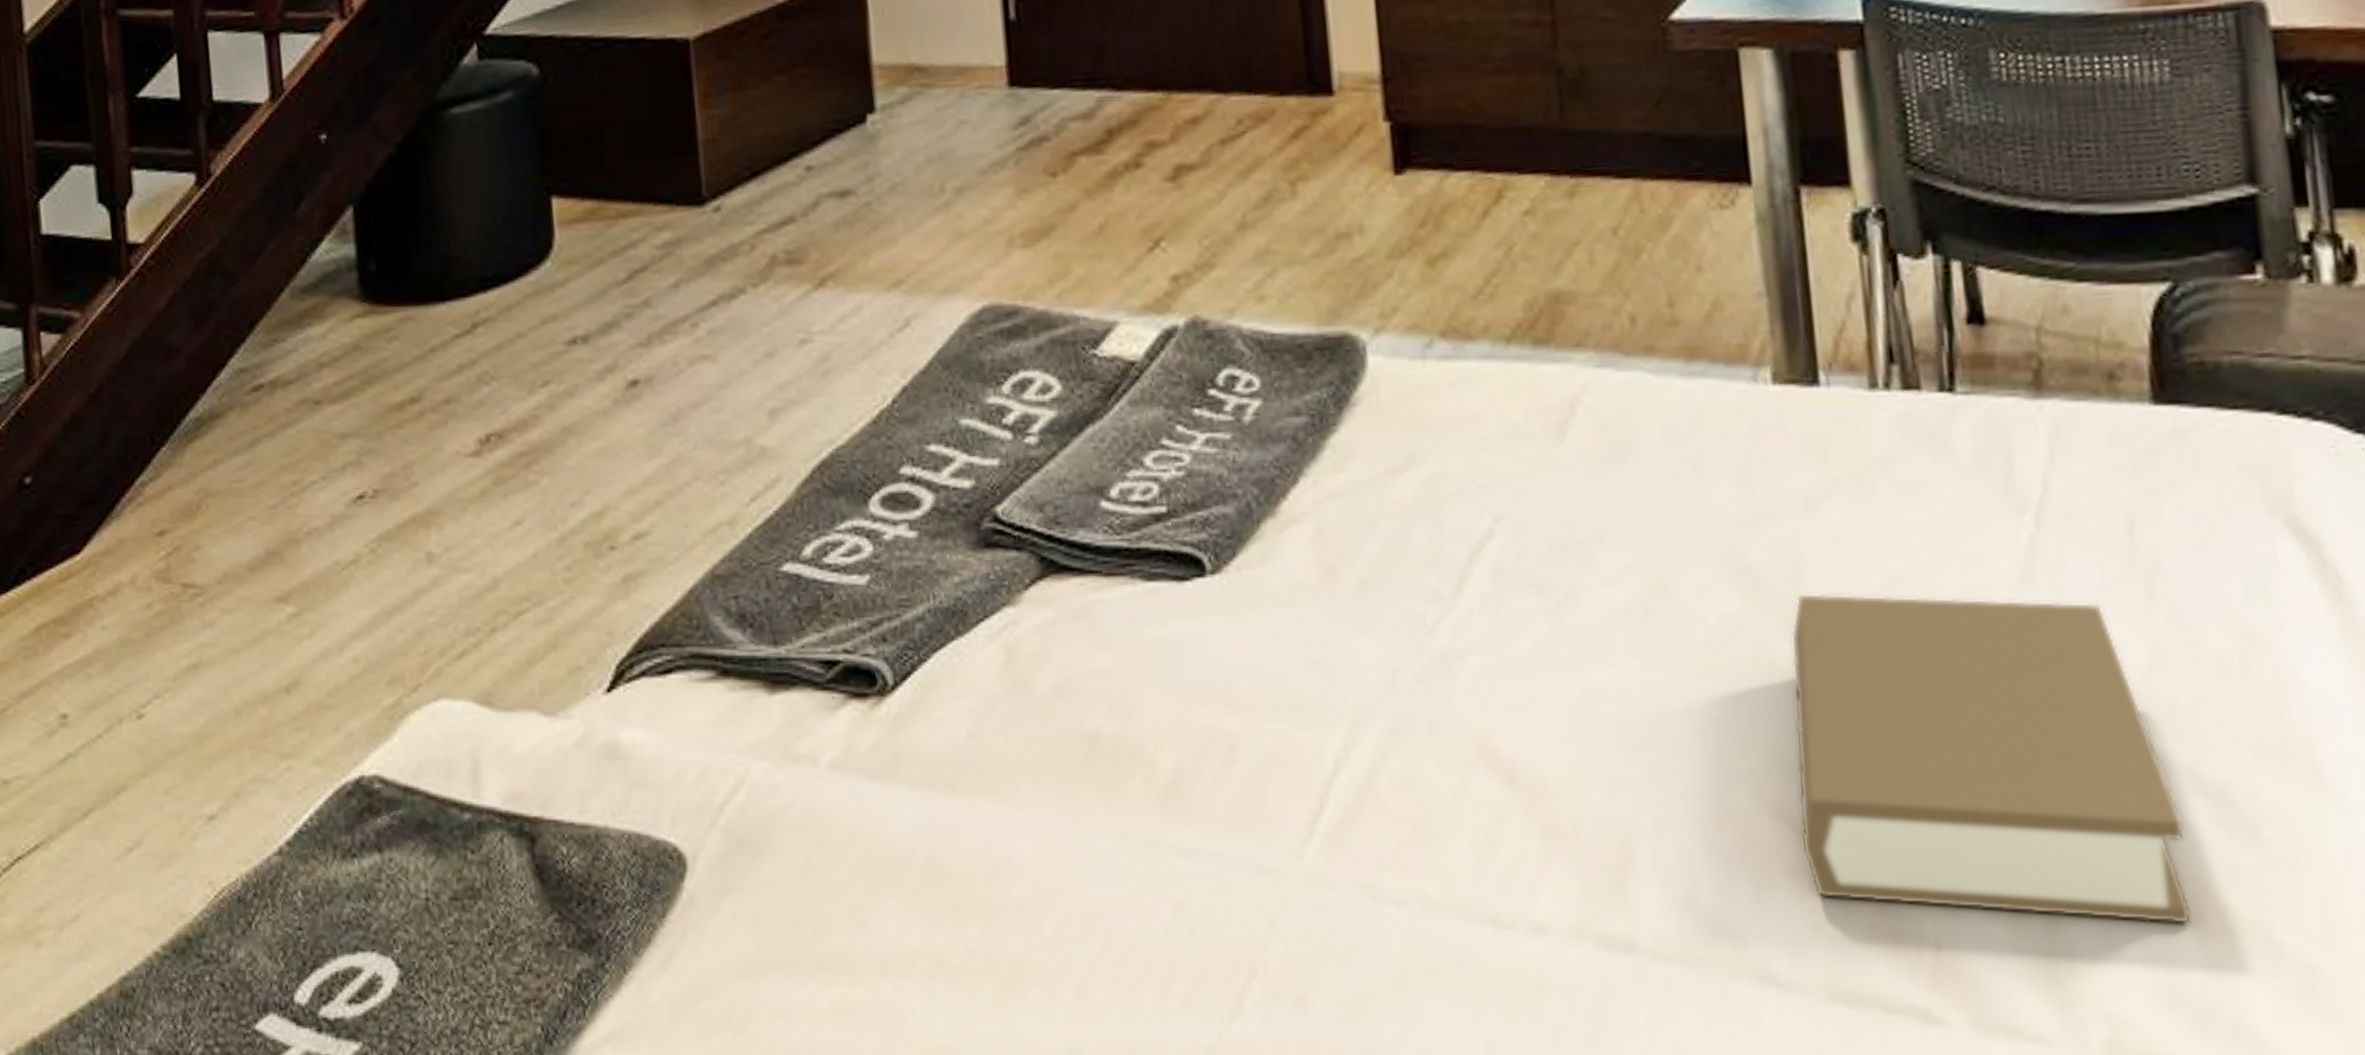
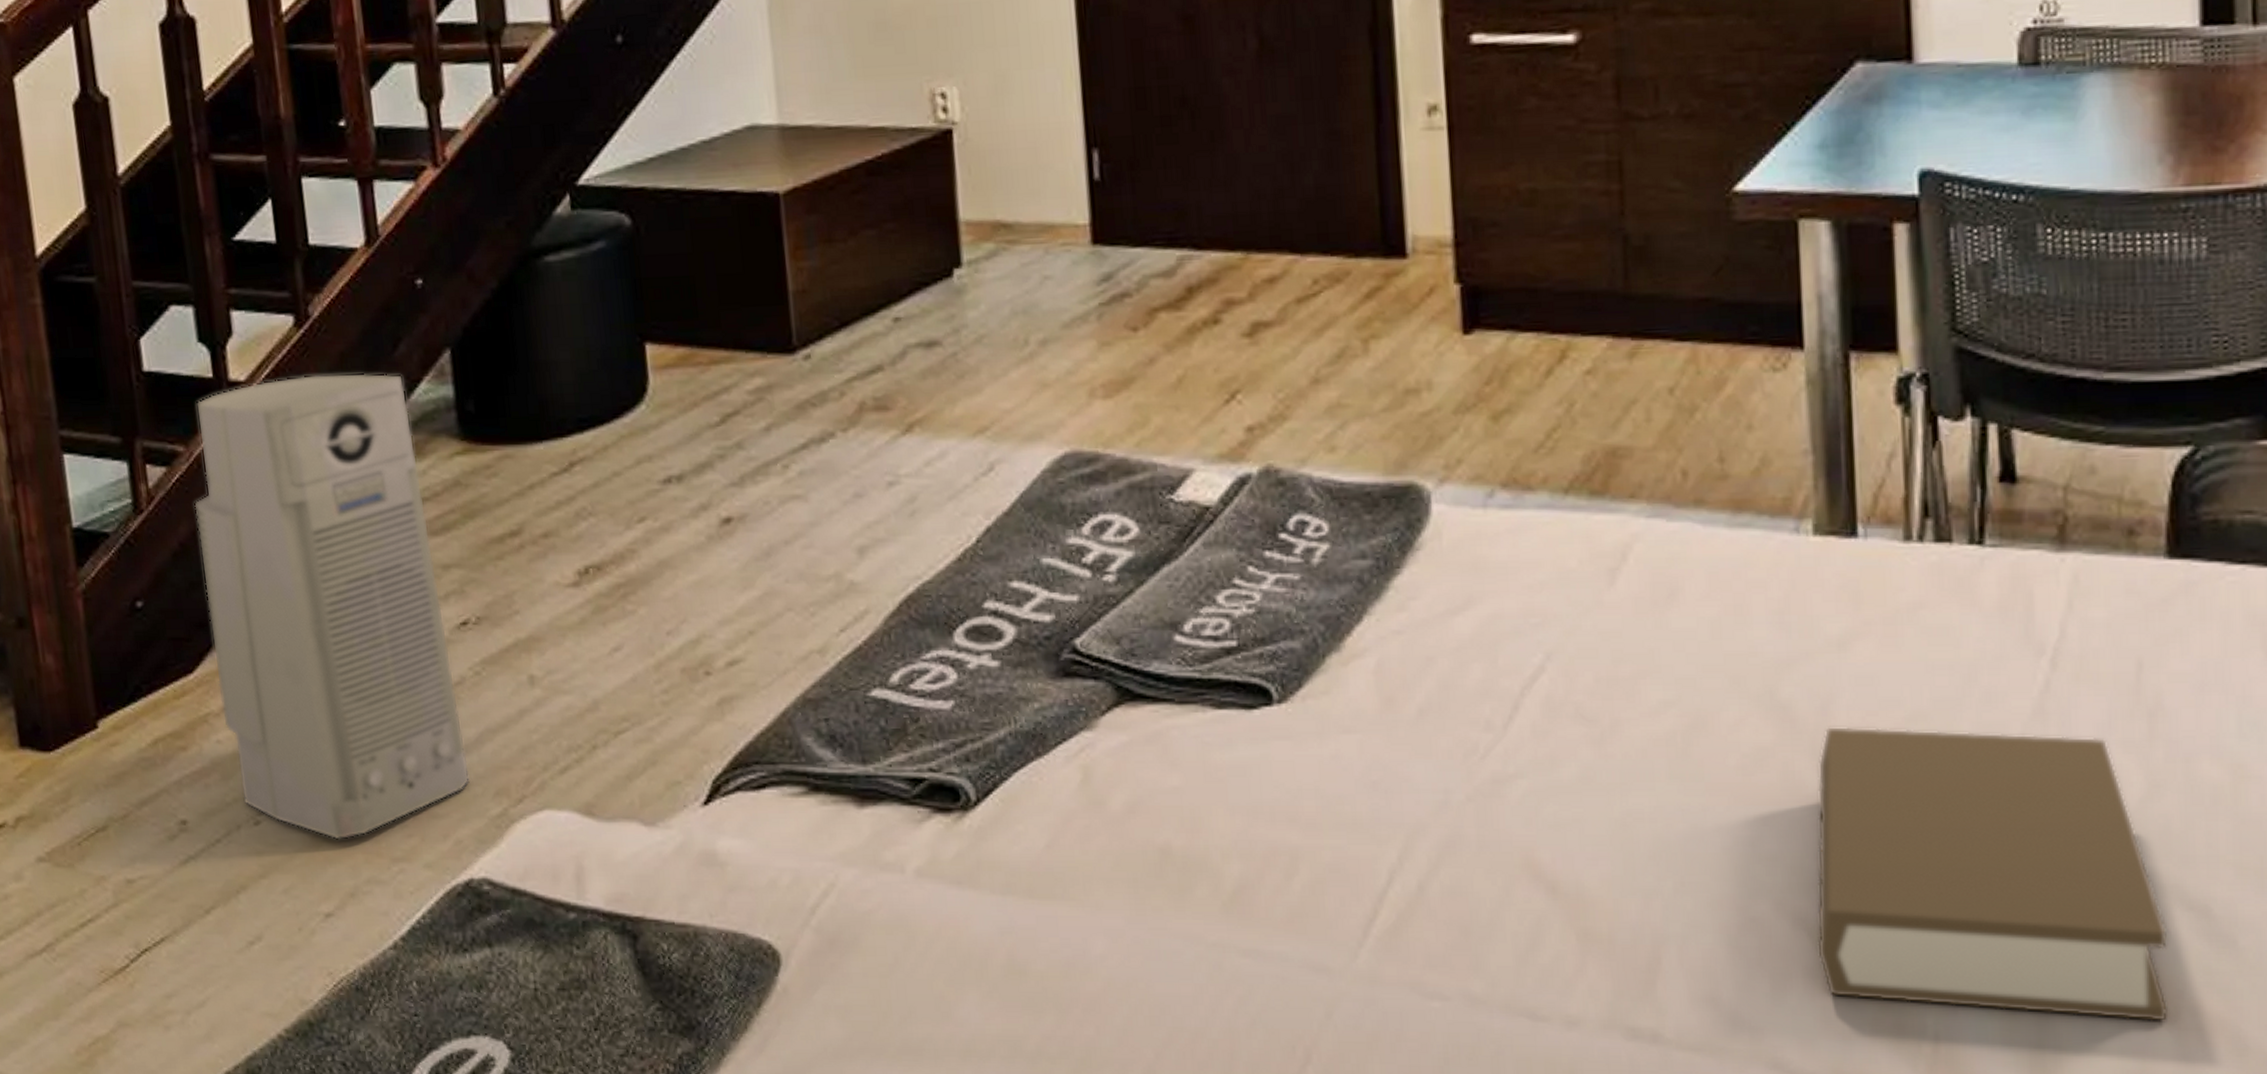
air purifier: none [88,232,364,734] -> present [194,372,471,840]

